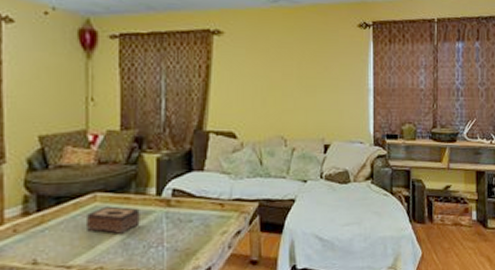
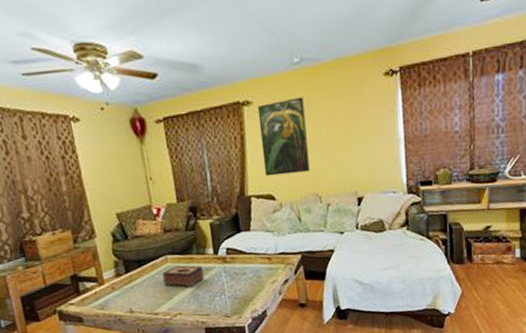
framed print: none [228,34,277,112] -> present [257,97,310,177]

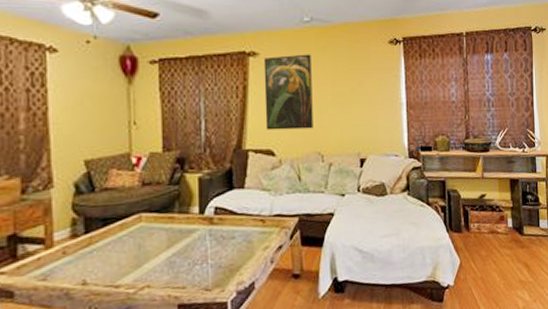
tissue box: present [162,265,204,287] -> none [133,225,184,253]

